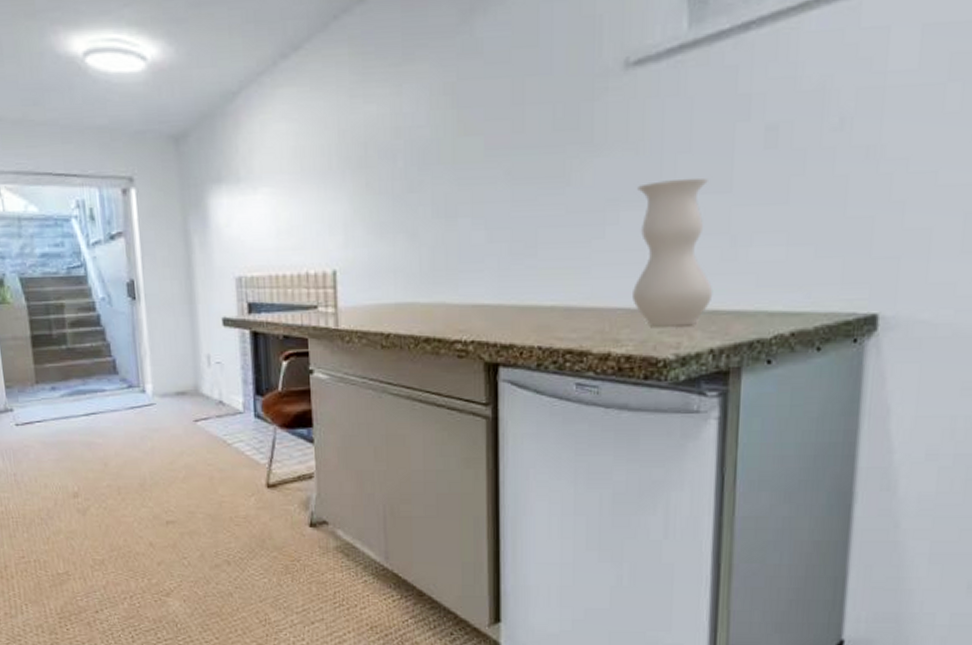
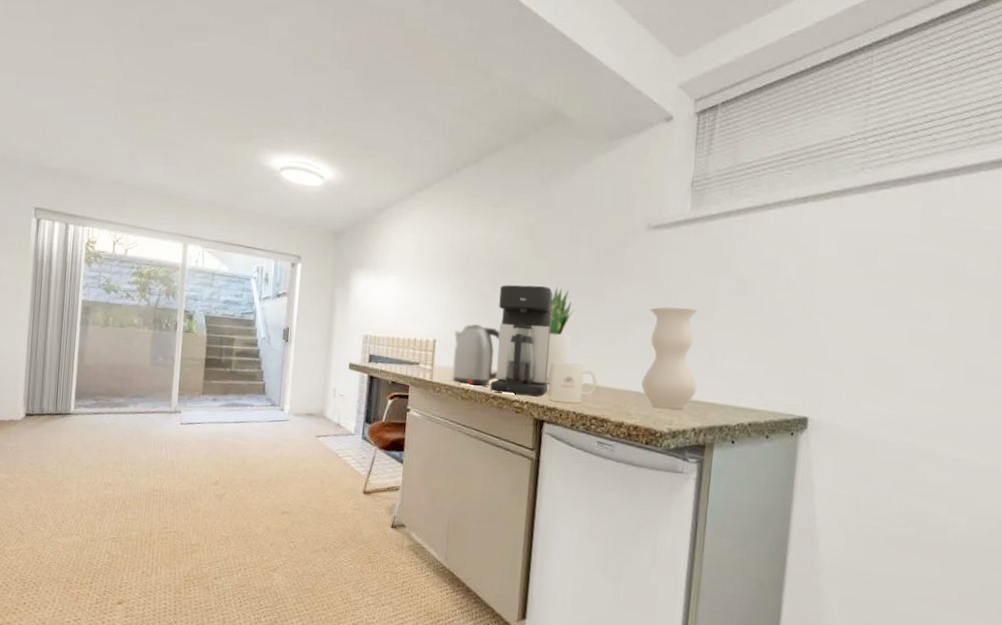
kettle: none [361,241,427,329] -> present [452,323,500,386]
coffee maker: none [418,173,499,334] -> present [490,285,553,397]
planter: none [493,173,527,313] -> present [546,287,574,384]
mug: none [499,279,569,337] -> present [548,362,597,404]

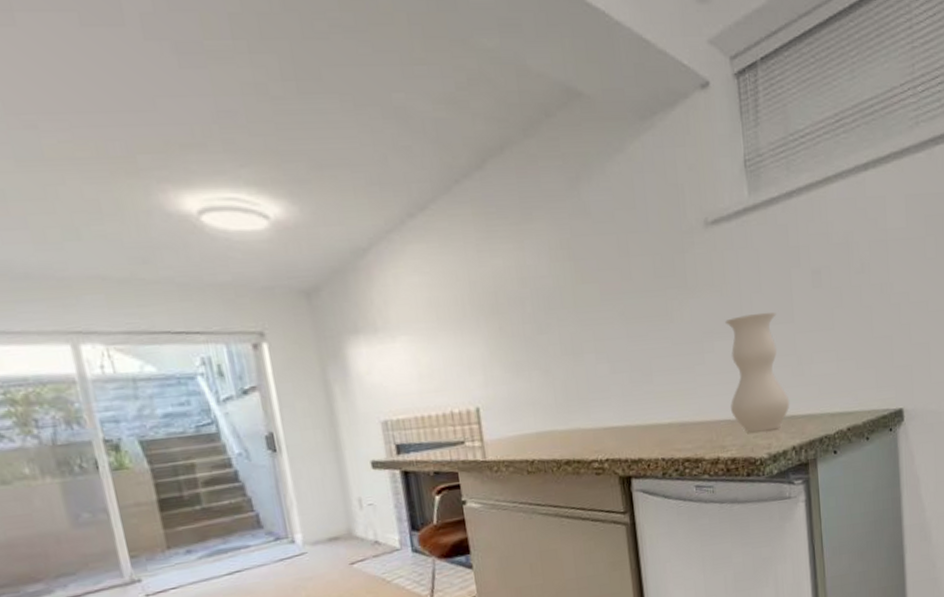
kettle: present [452,323,500,386] -> none [501,378,565,457]
coffee maker: present [490,285,553,397] -> none [546,315,628,457]
planter: present [546,287,574,384] -> none [611,314,647,433]
mug: present [548,362,597,404] -> none [626,401,683,452]

